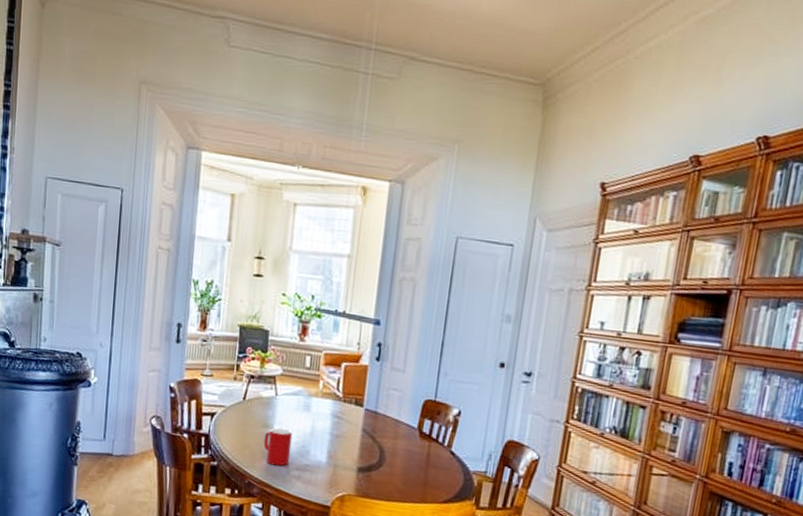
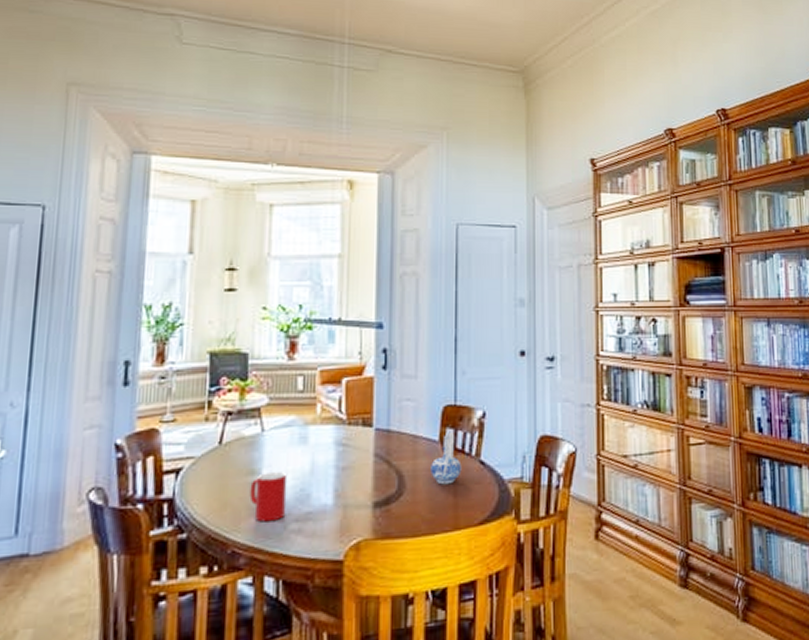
ceramic pitcher: none [407,422,434,466] -> present [431,431,462,485]

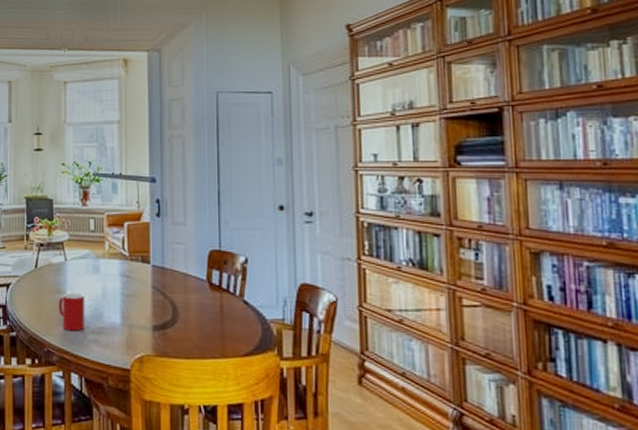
ceramic pitcher: present [431,431,462,485] -> none [200,272,227,318]

